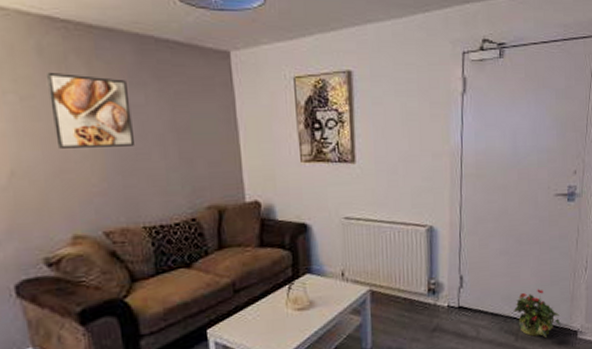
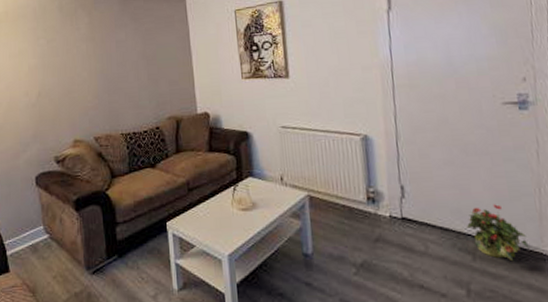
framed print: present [45,72,135,148] -> none [63,22,118,75]

